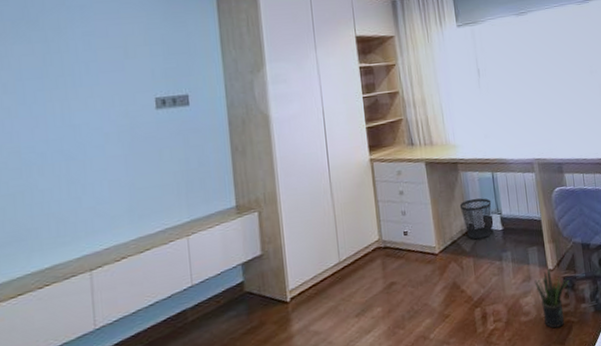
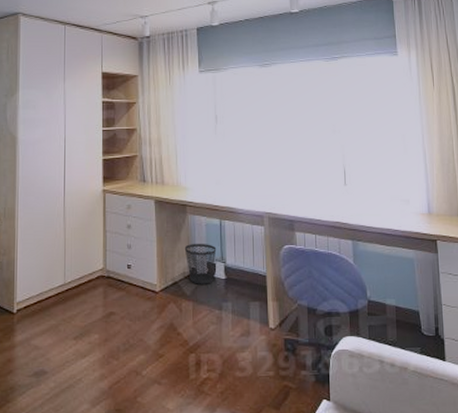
potted plant: present [534,268,570,329] -> none [253,326,291,391]

